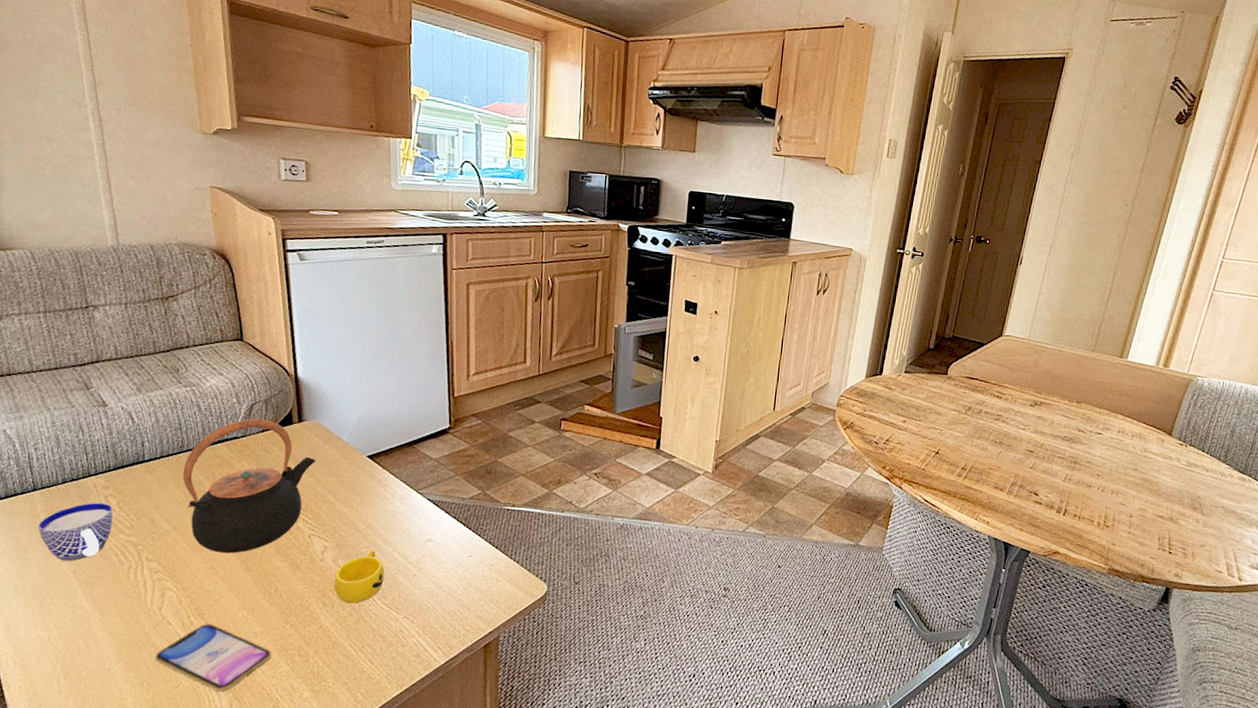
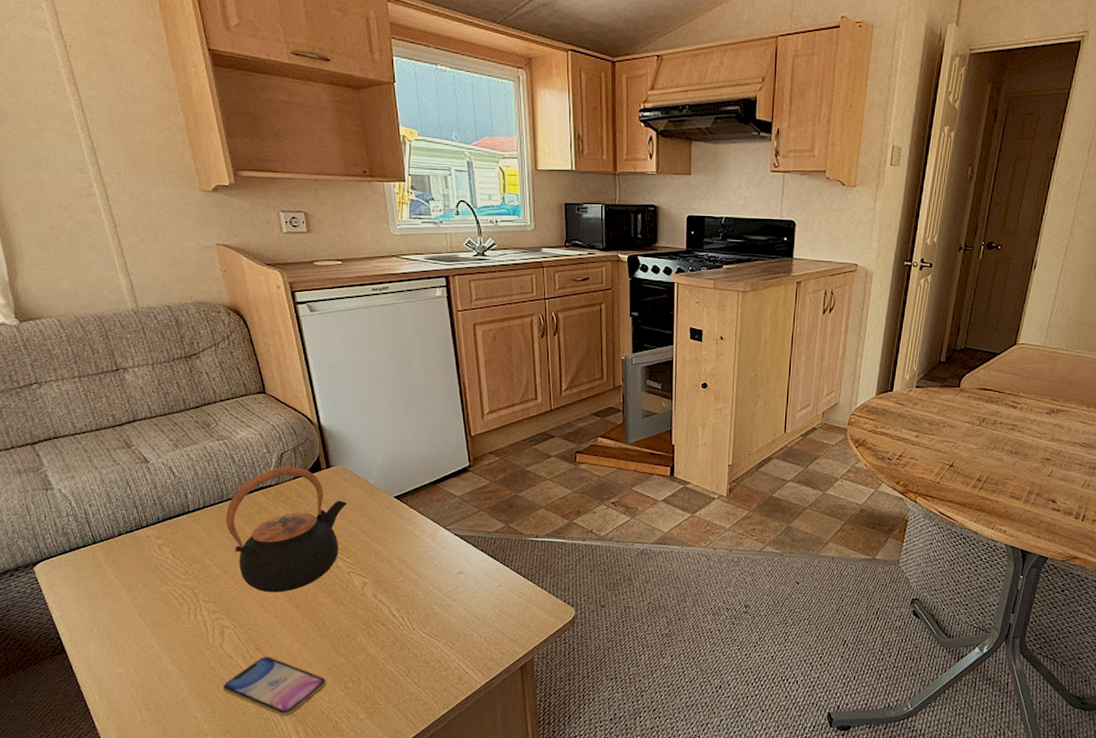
cup: present [37,502,113,562] -> none [102,551,169,606]
cup: present [334,550,385,604] -> none [376,584,422,633]

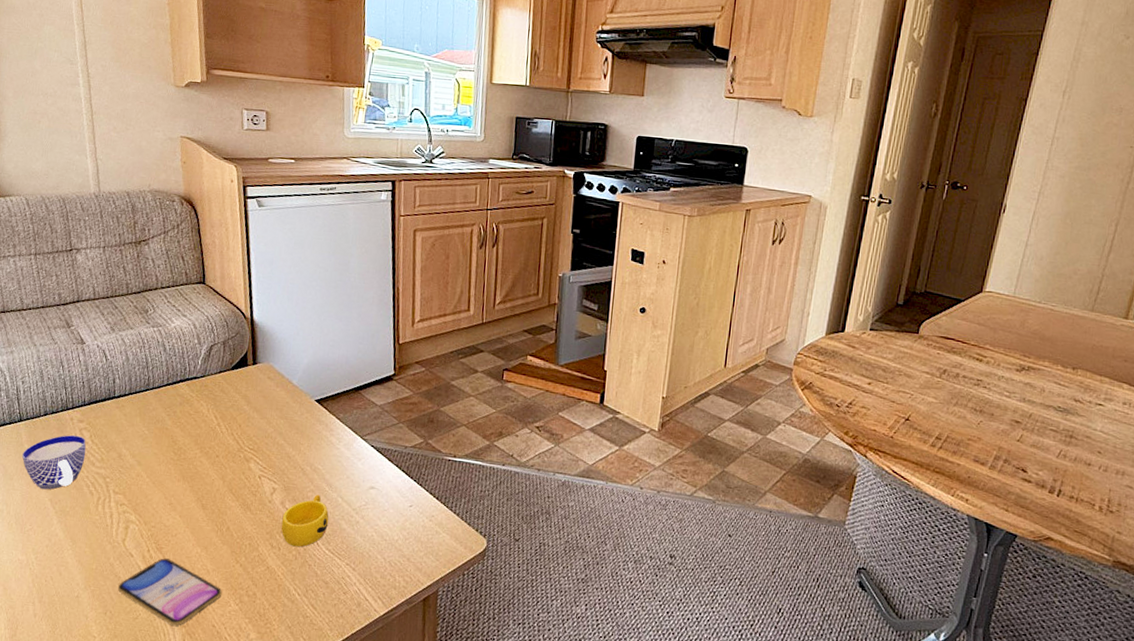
cup: none [102,551,169,606] -> present [21,435,86,490]
teapot: present [225,467,347,593] -> none [147,359,268,491]
cup: none [376,584,422,633] -> present [281,494,329,547]

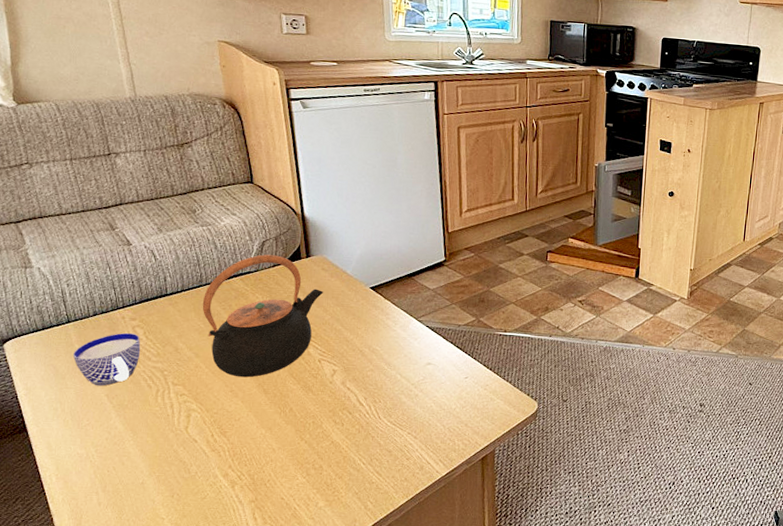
smartphone: present [117,558,222,627] -> none [183,441,289,503]
teapot: none [147,359,268,491] -> present [202,254,323,378]
cup: present [281,494,329,547] -> none [343,373,389,422]

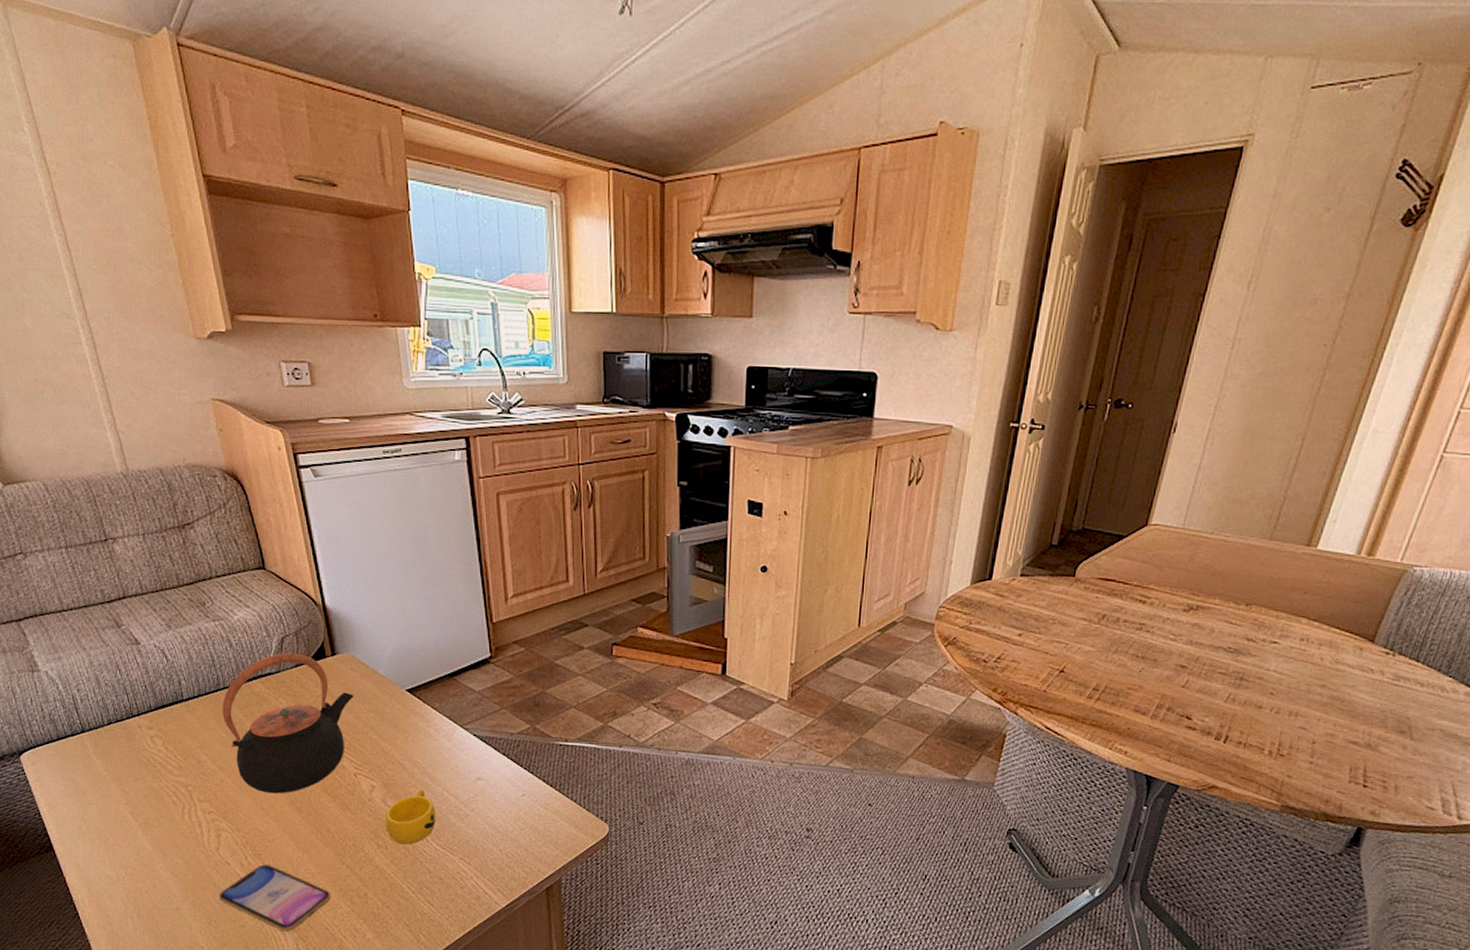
cup: present [72,332,141,386] -> none [91,743,162,803]
smartphone: none [183,441,289,503] -> present [218,864,331,932]
cup: none [343,373,389,422] -> present [385,789,436,845]

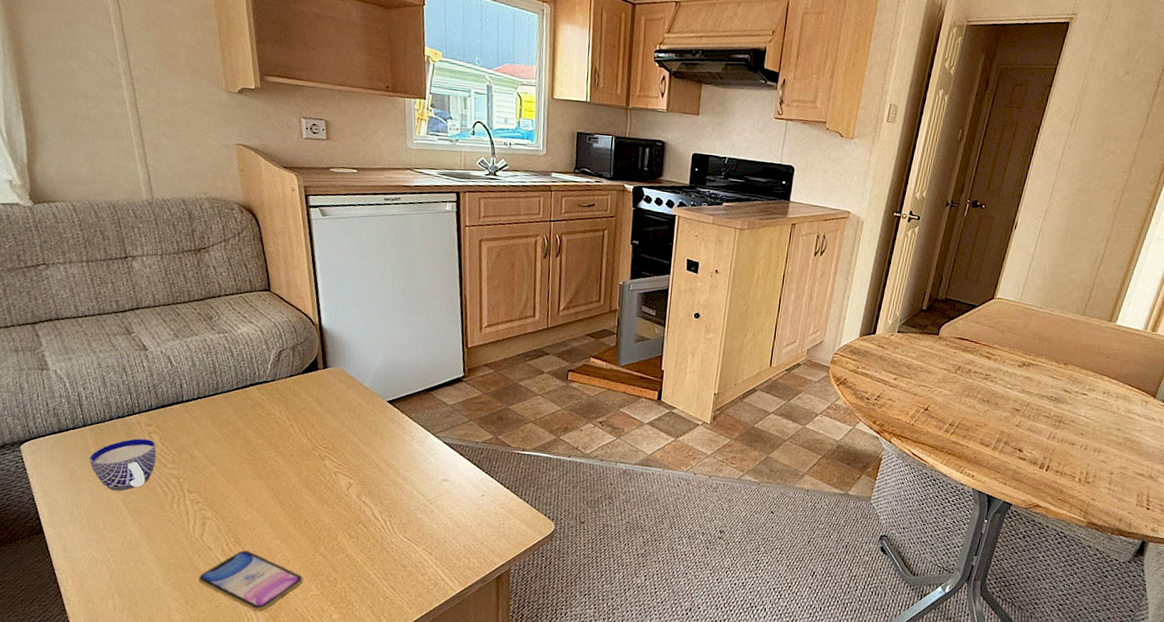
cup: none [91,743,162,803] -> present [89,438,157,491]
teapot: present [222,653,353,794] -> none [218,364,340,488]
cup: present [385,789,436,845] -> none [358,487,405,536]

